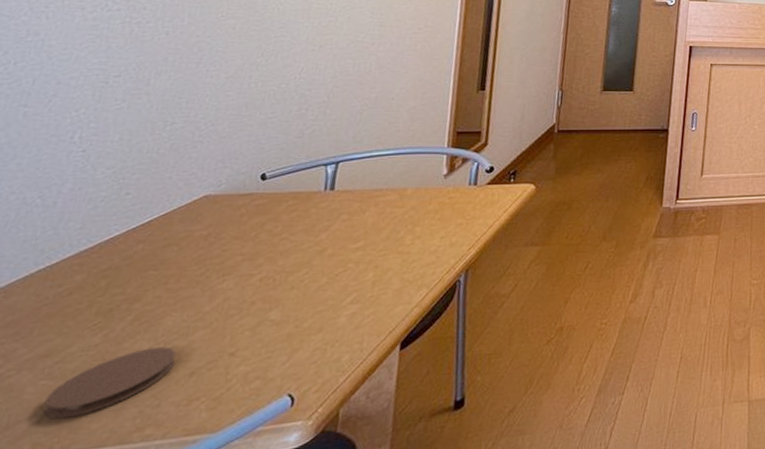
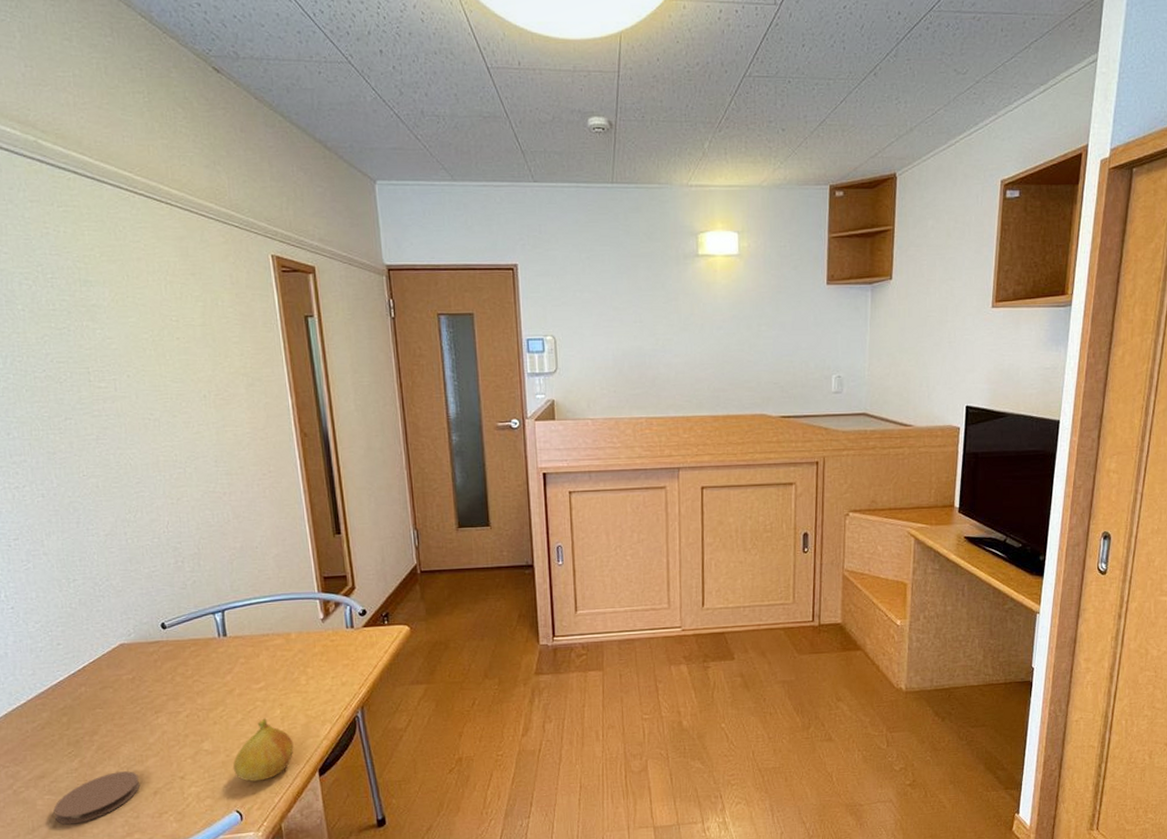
fruit: none [299,282,380,358] -> present [233,718,294,782]

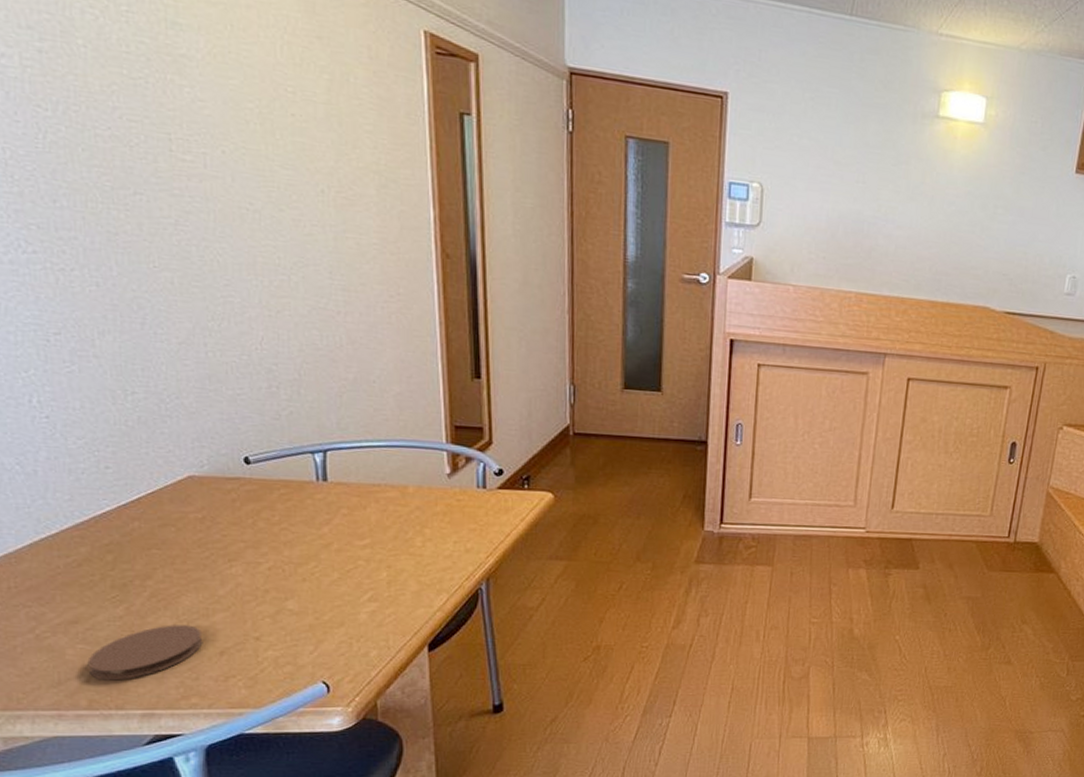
fruit: present [233,718,294,782] -> none [322,580,400,651]

